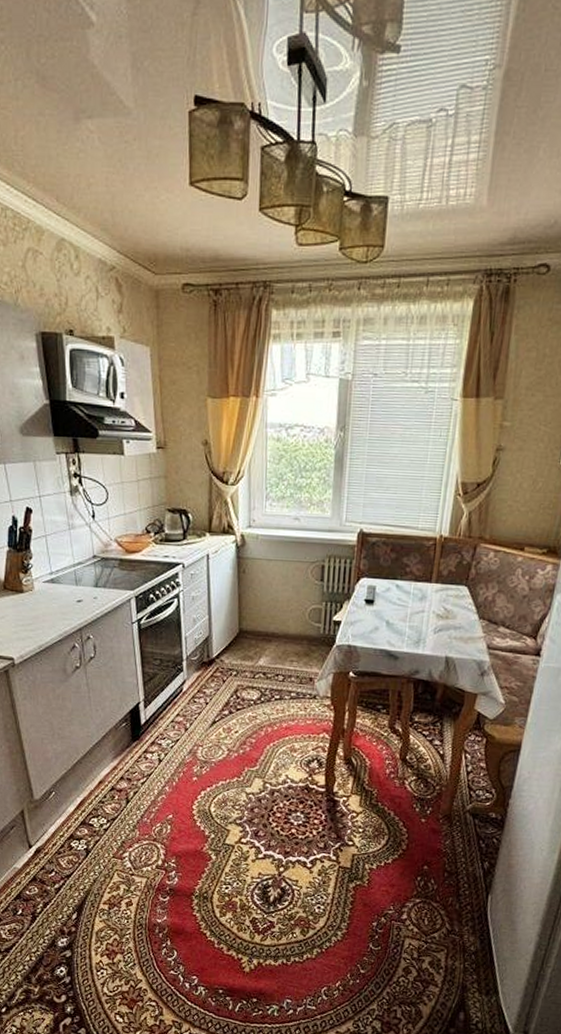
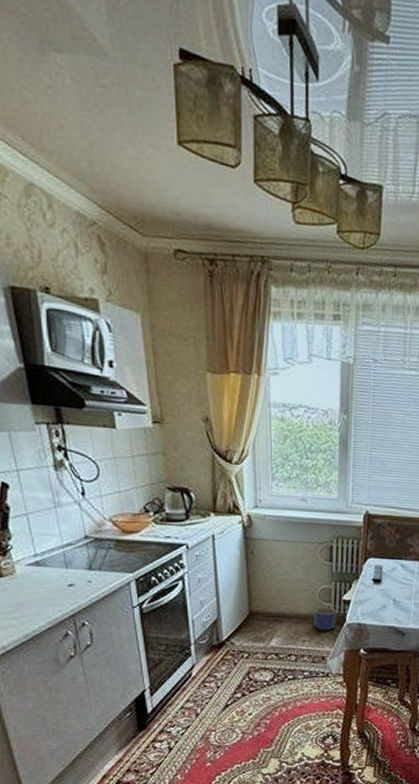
planter: none [303,627,326,652] -> present [314,606,336,631]

